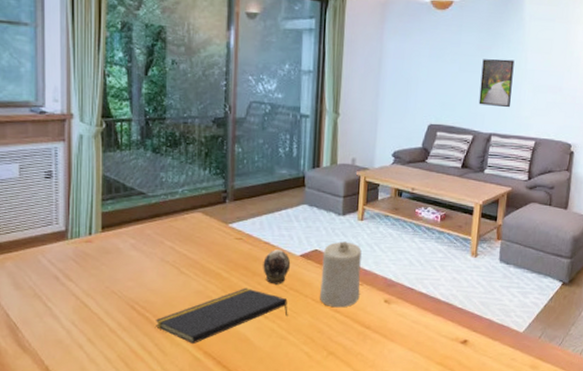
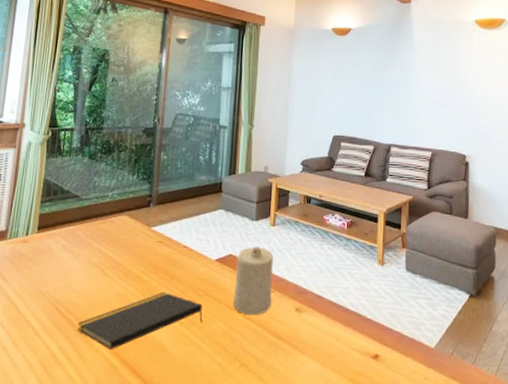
decorative egg: present [263,249,291,285] -> none [180,253,207,289]
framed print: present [478,59,515,108] -> none [378,77,408,121]

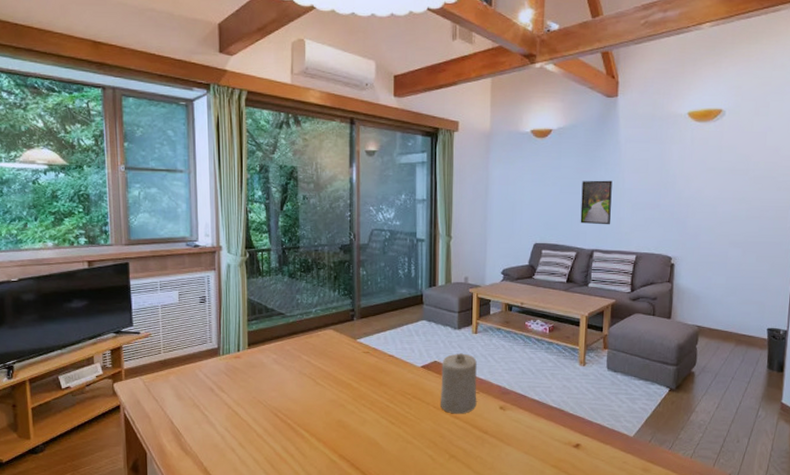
notepad: present [77,291,203,351] -> none [296,396,412,448]
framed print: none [378,77,408,121] -> present [580,180,612,225]

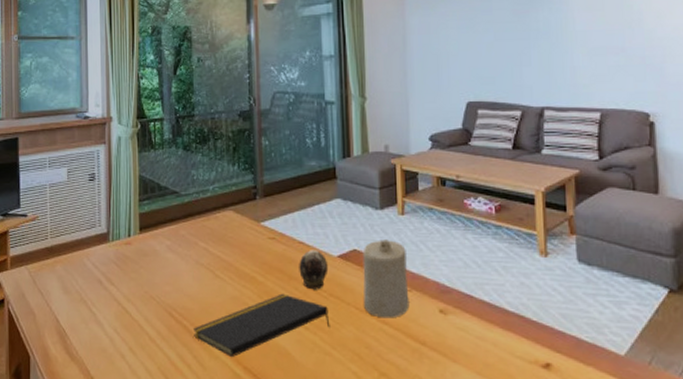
notepad: none [296,396,412,448] -> present [194,293,330,358]
decorative egg: none [388,362,413,393] -> present [299,250,329,290]
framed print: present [580,180,612,225] -> none [521,22,562,77]

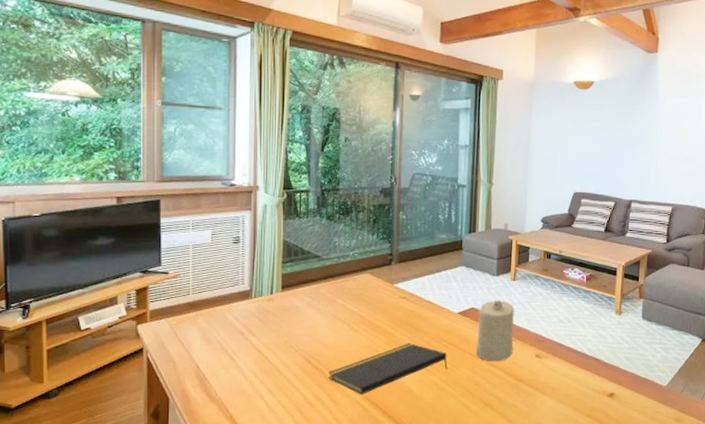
decorative egg: present [299,250,329,290] -> none [425,307,450,340]

